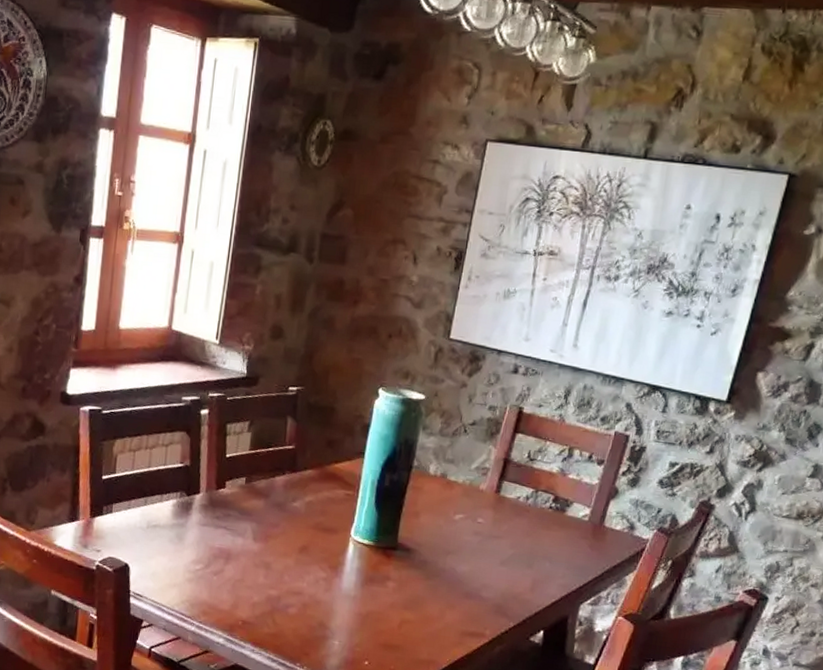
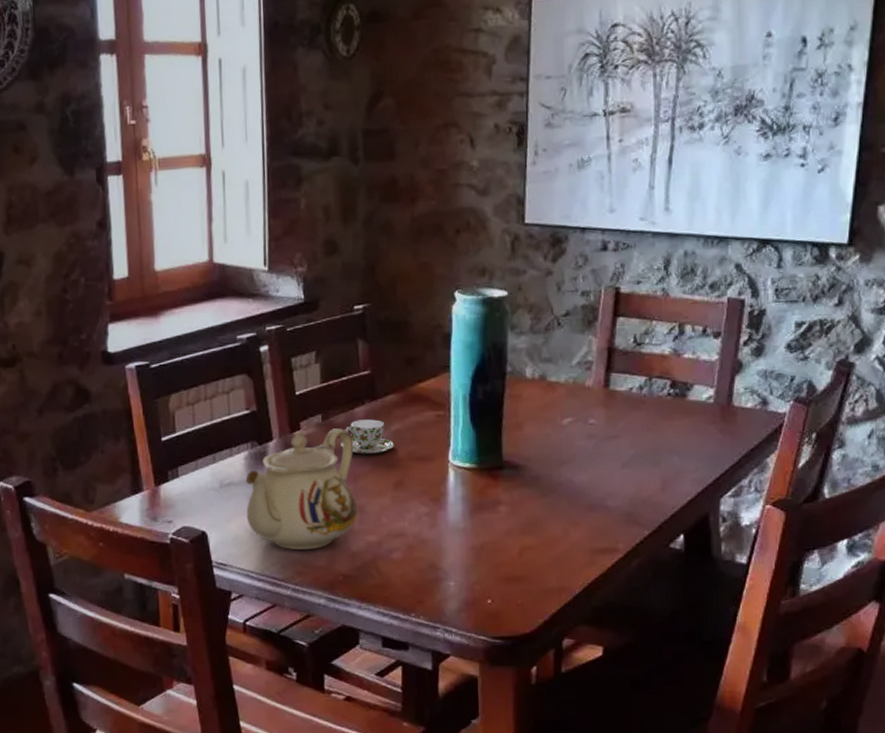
teapot: none [166,489,270,594] -> present [245,428,357,551]
teacup: none [258,487,305,520] -> present [341,418,394,455]

